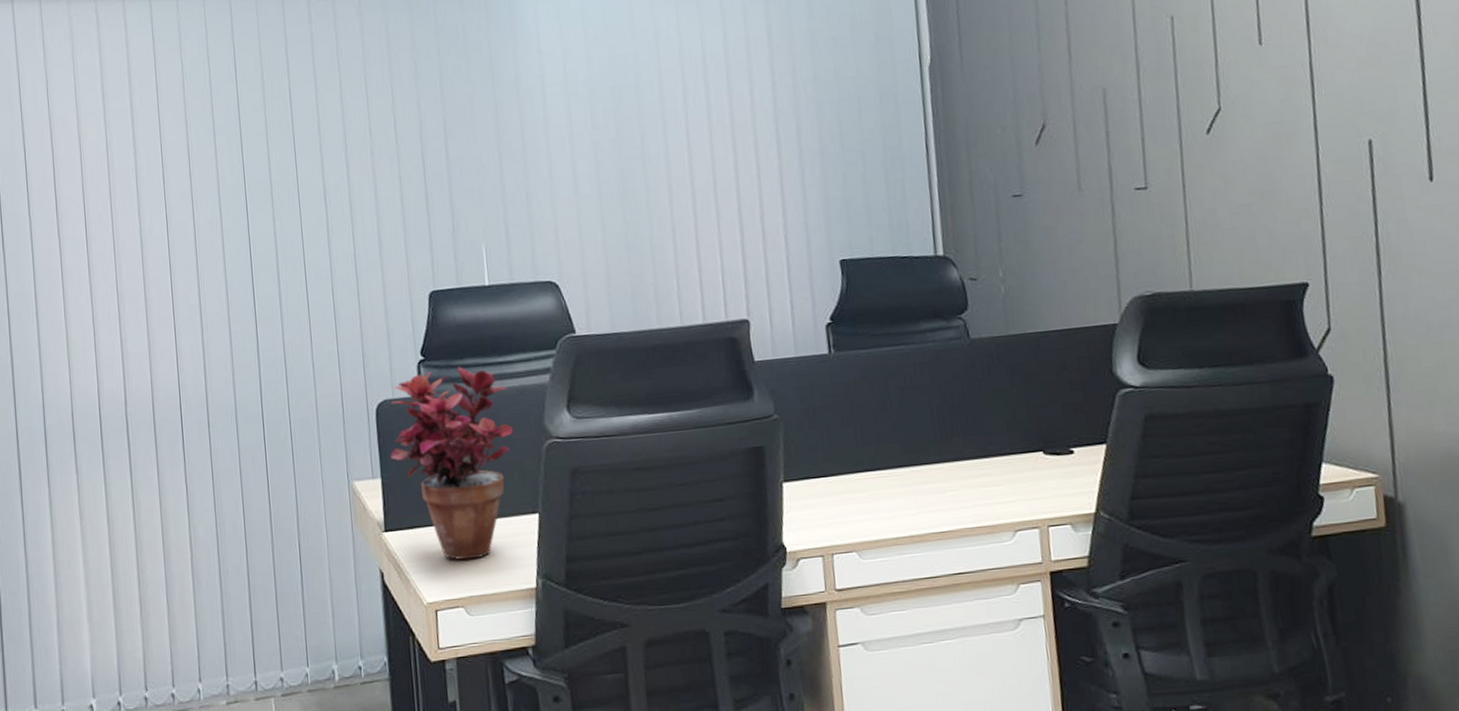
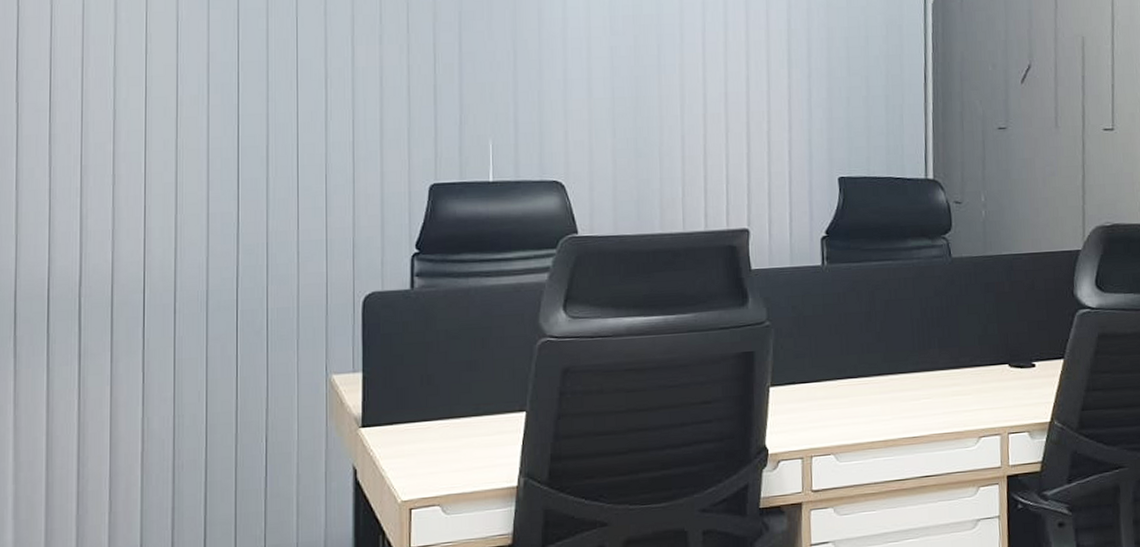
potted plant: present [390,366,513,560] -> none [374,261,506,458]

